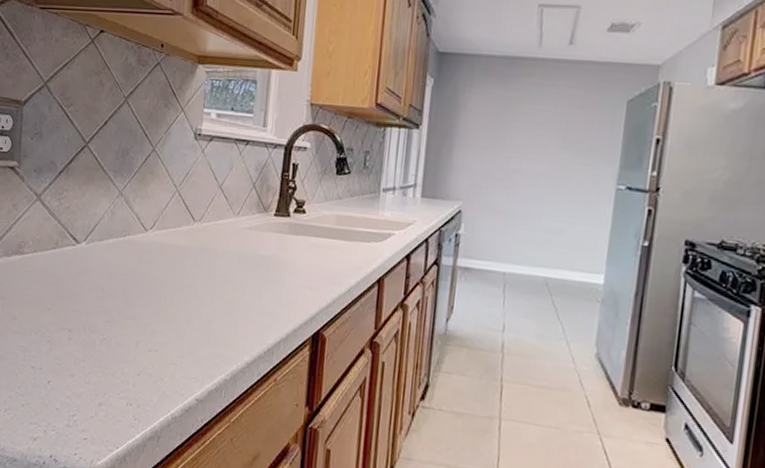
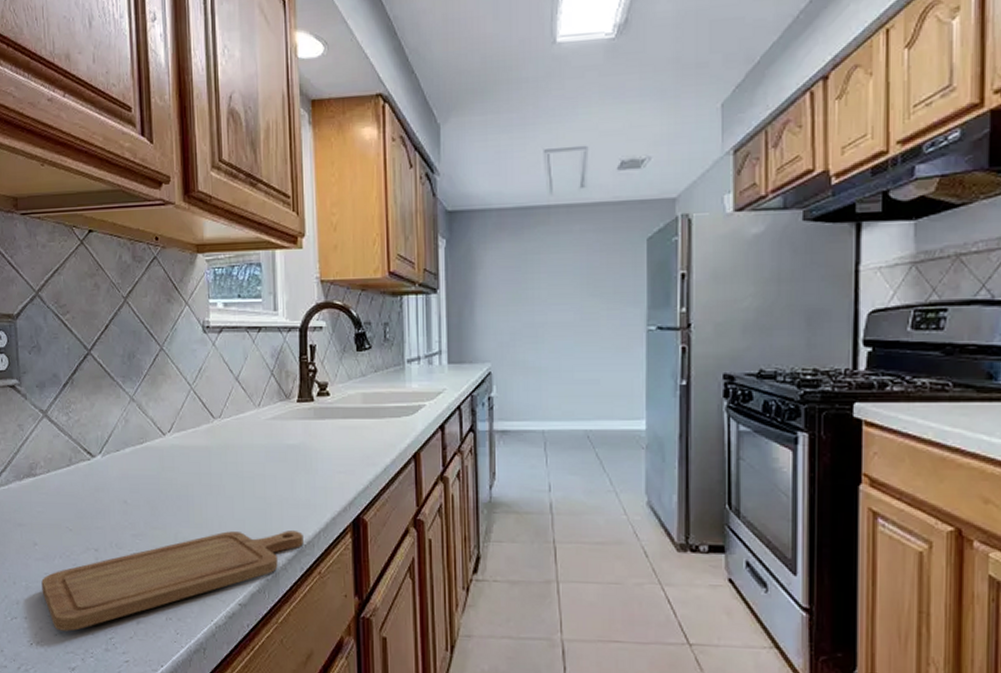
chopping board: none [15,329,264,404] -> present [41,529,303,632]

